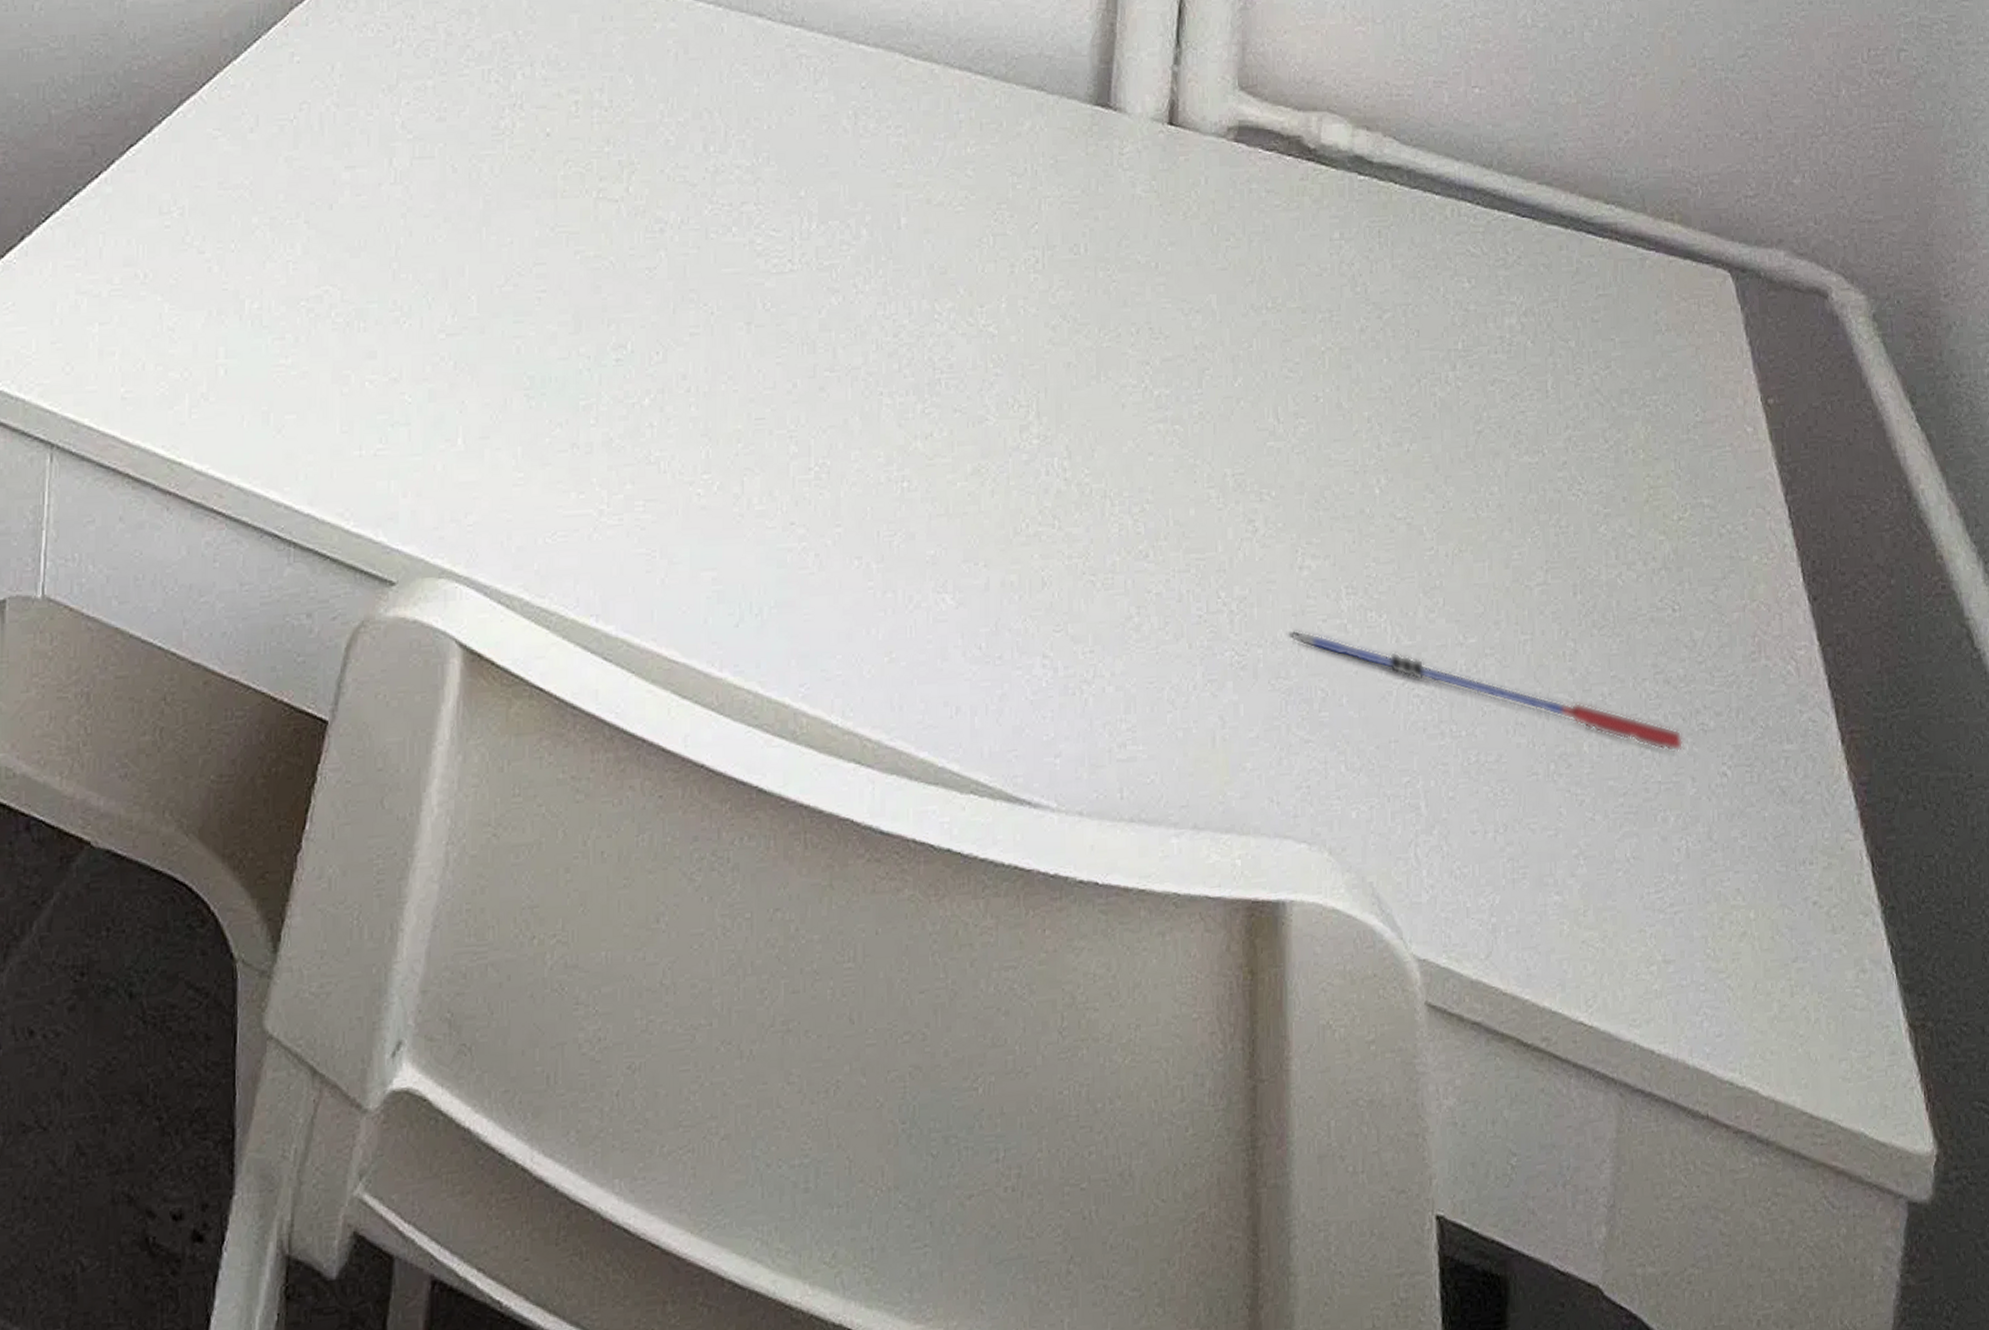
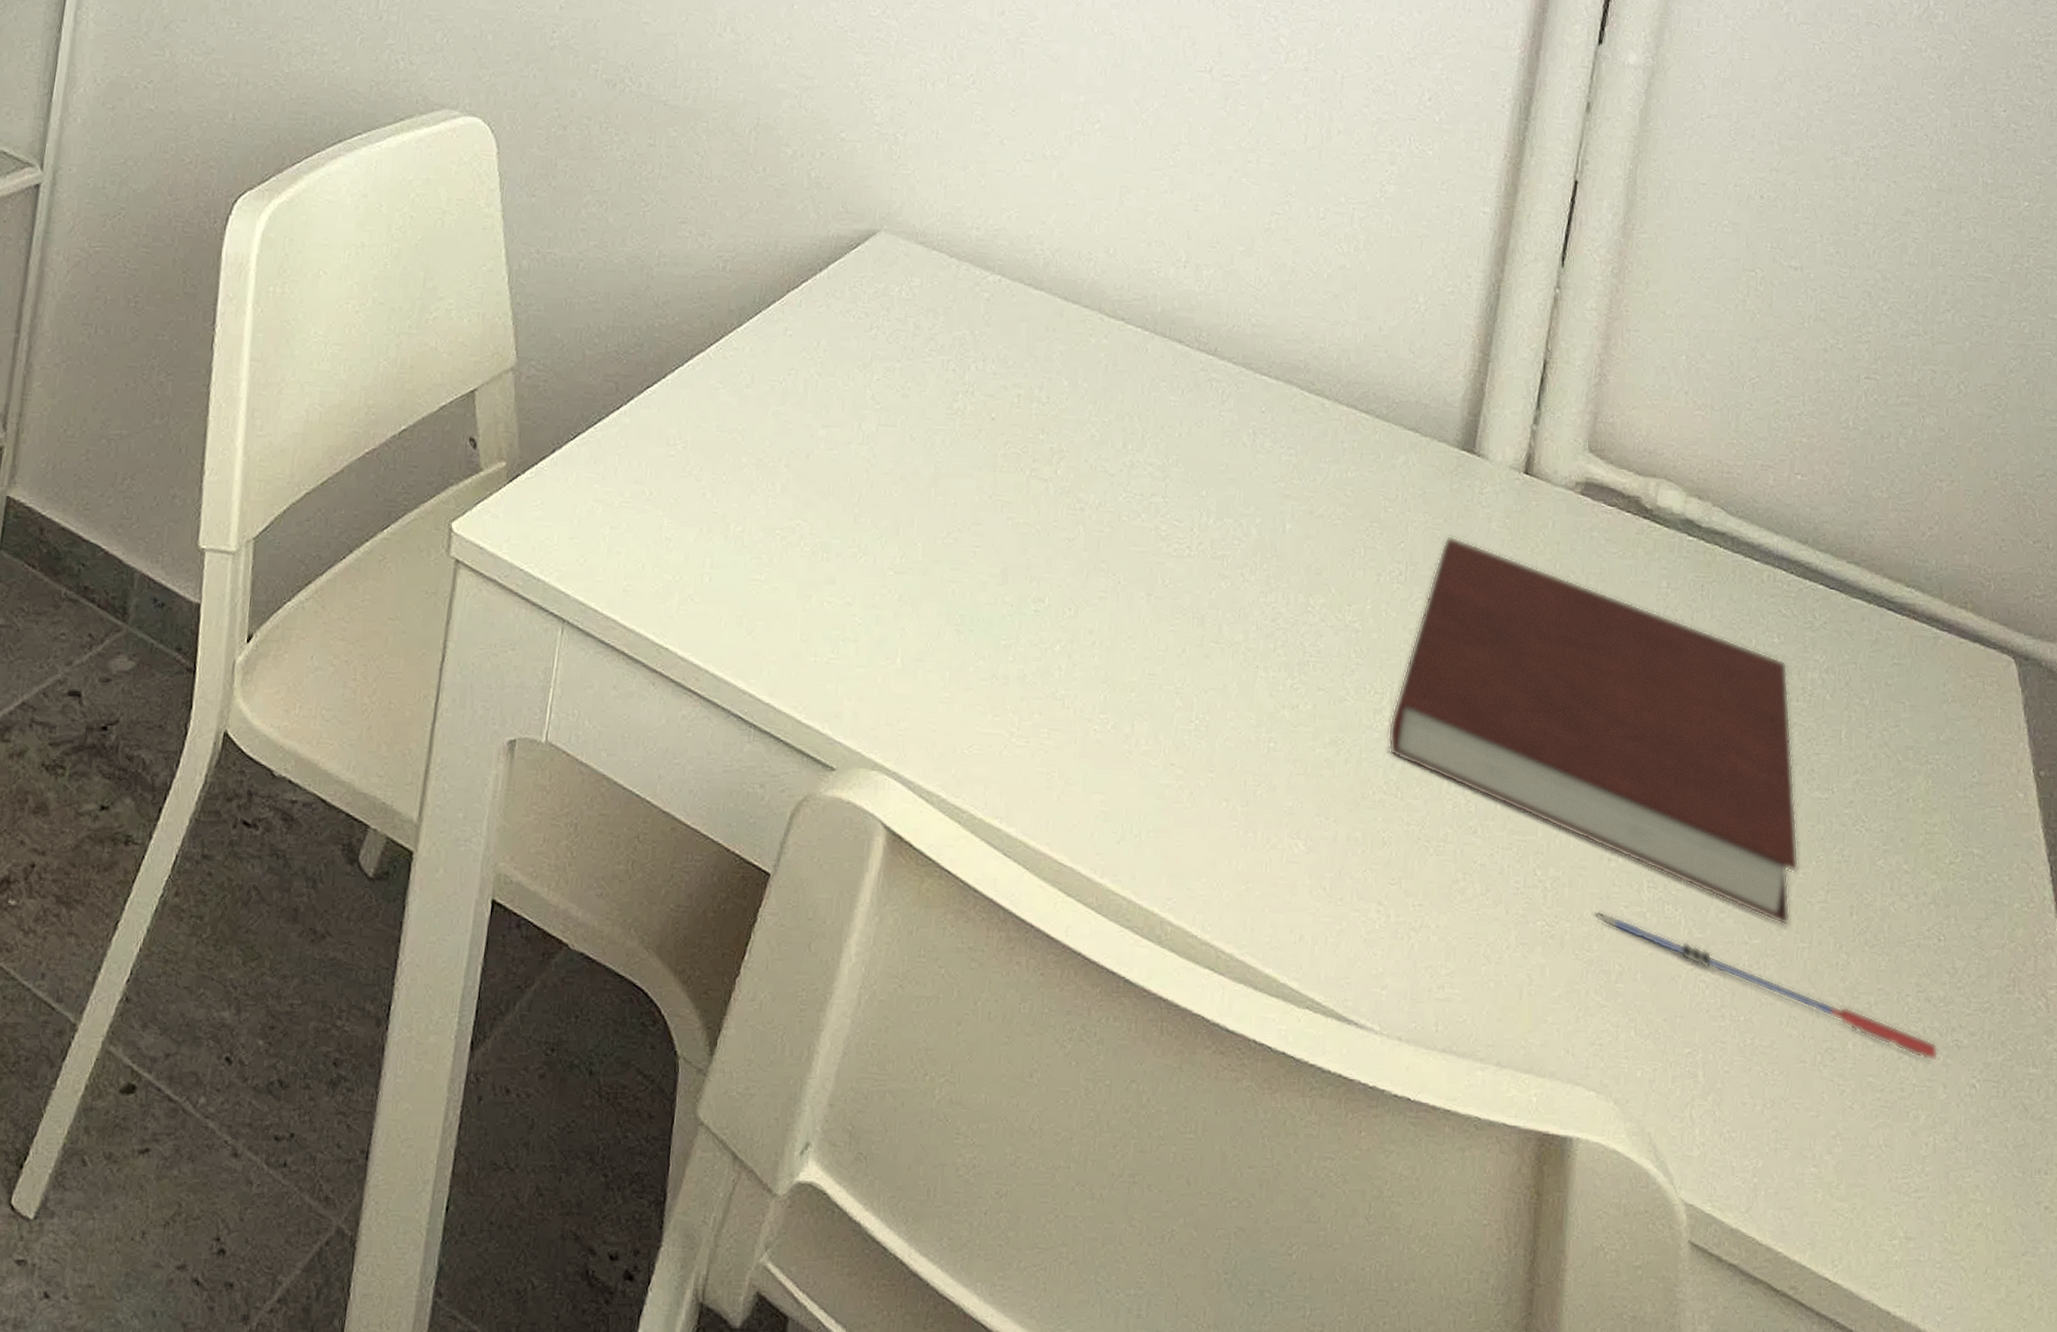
notebook: none [1038,209,1513,619] -> present [1387,536,1799,927]

